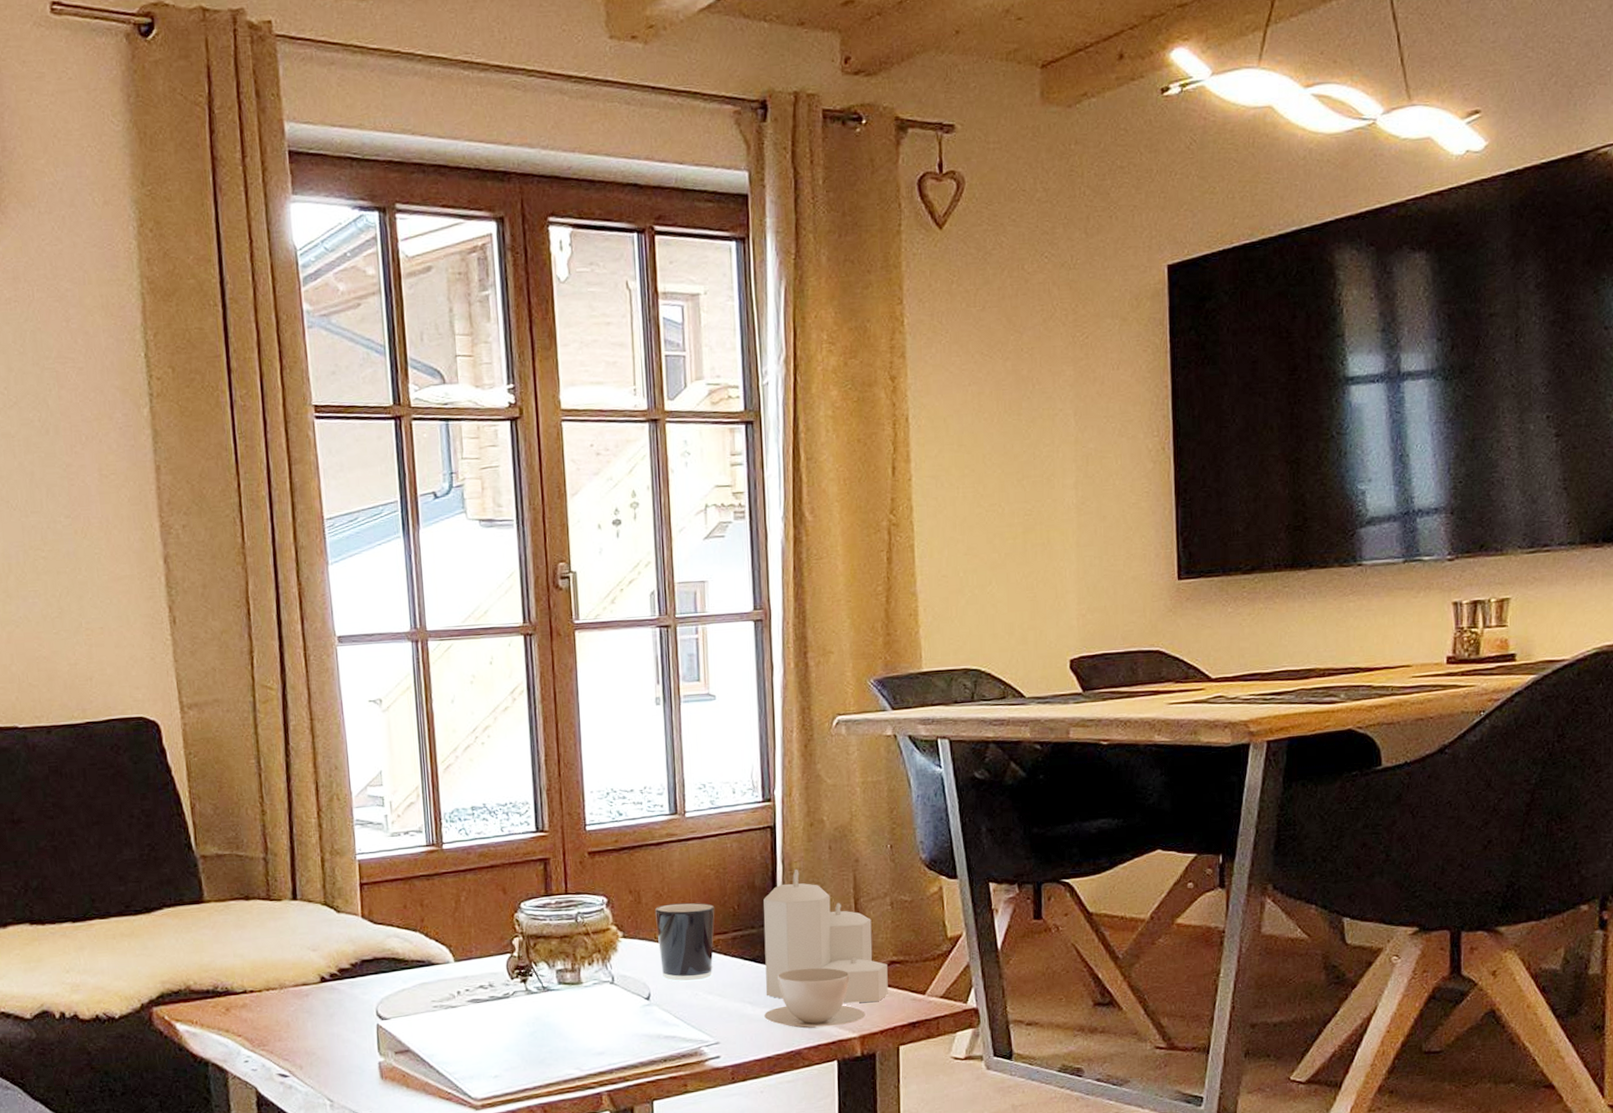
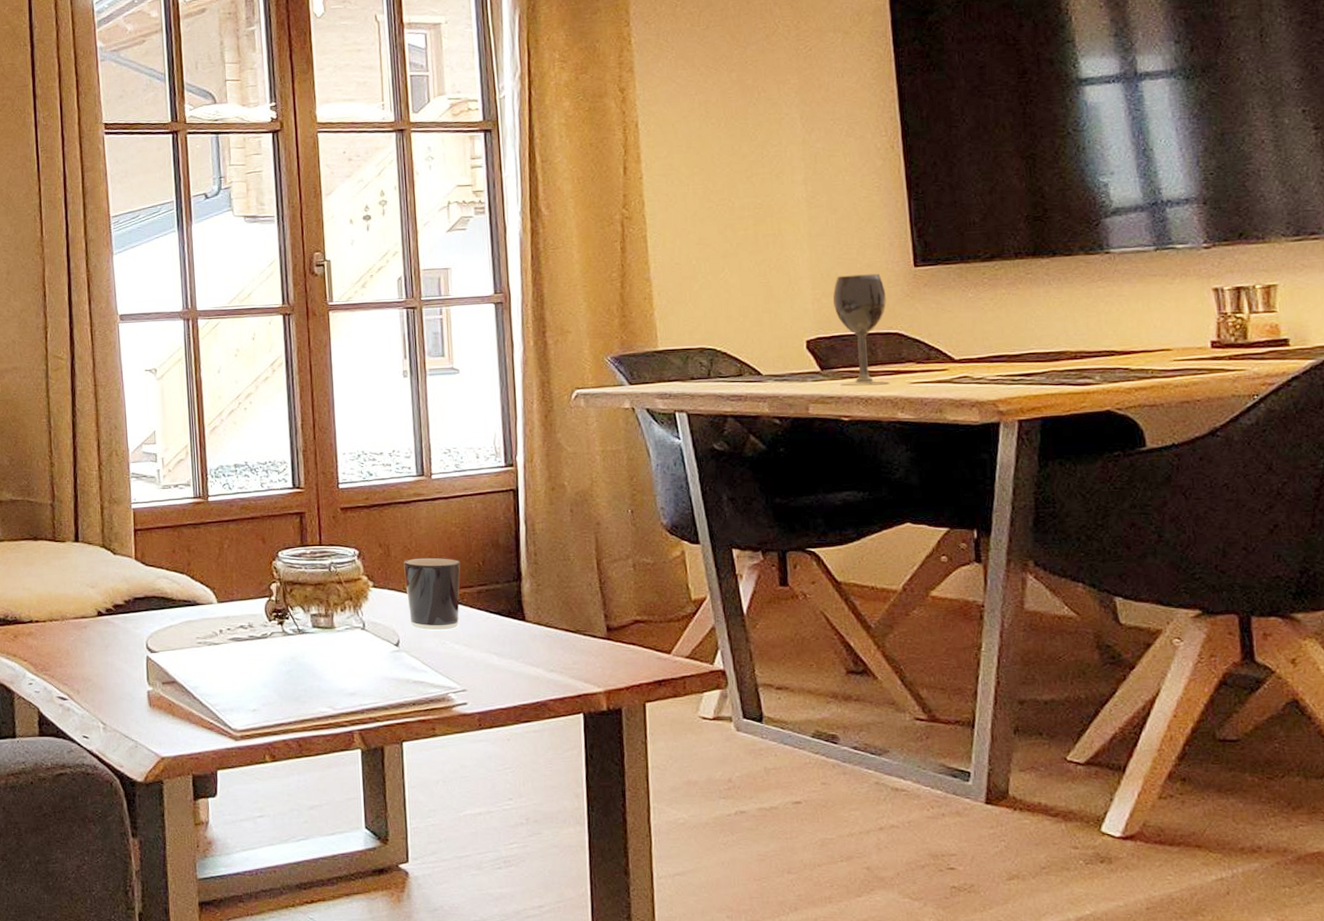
candle: present [763,868,888,1004] -> none [507,529,633,659]
teacup: present [764,967,866,1029] -> none [510,623,611,682]
wine glass: none [1097,587,1149,708] -> present [832,273,889,387]

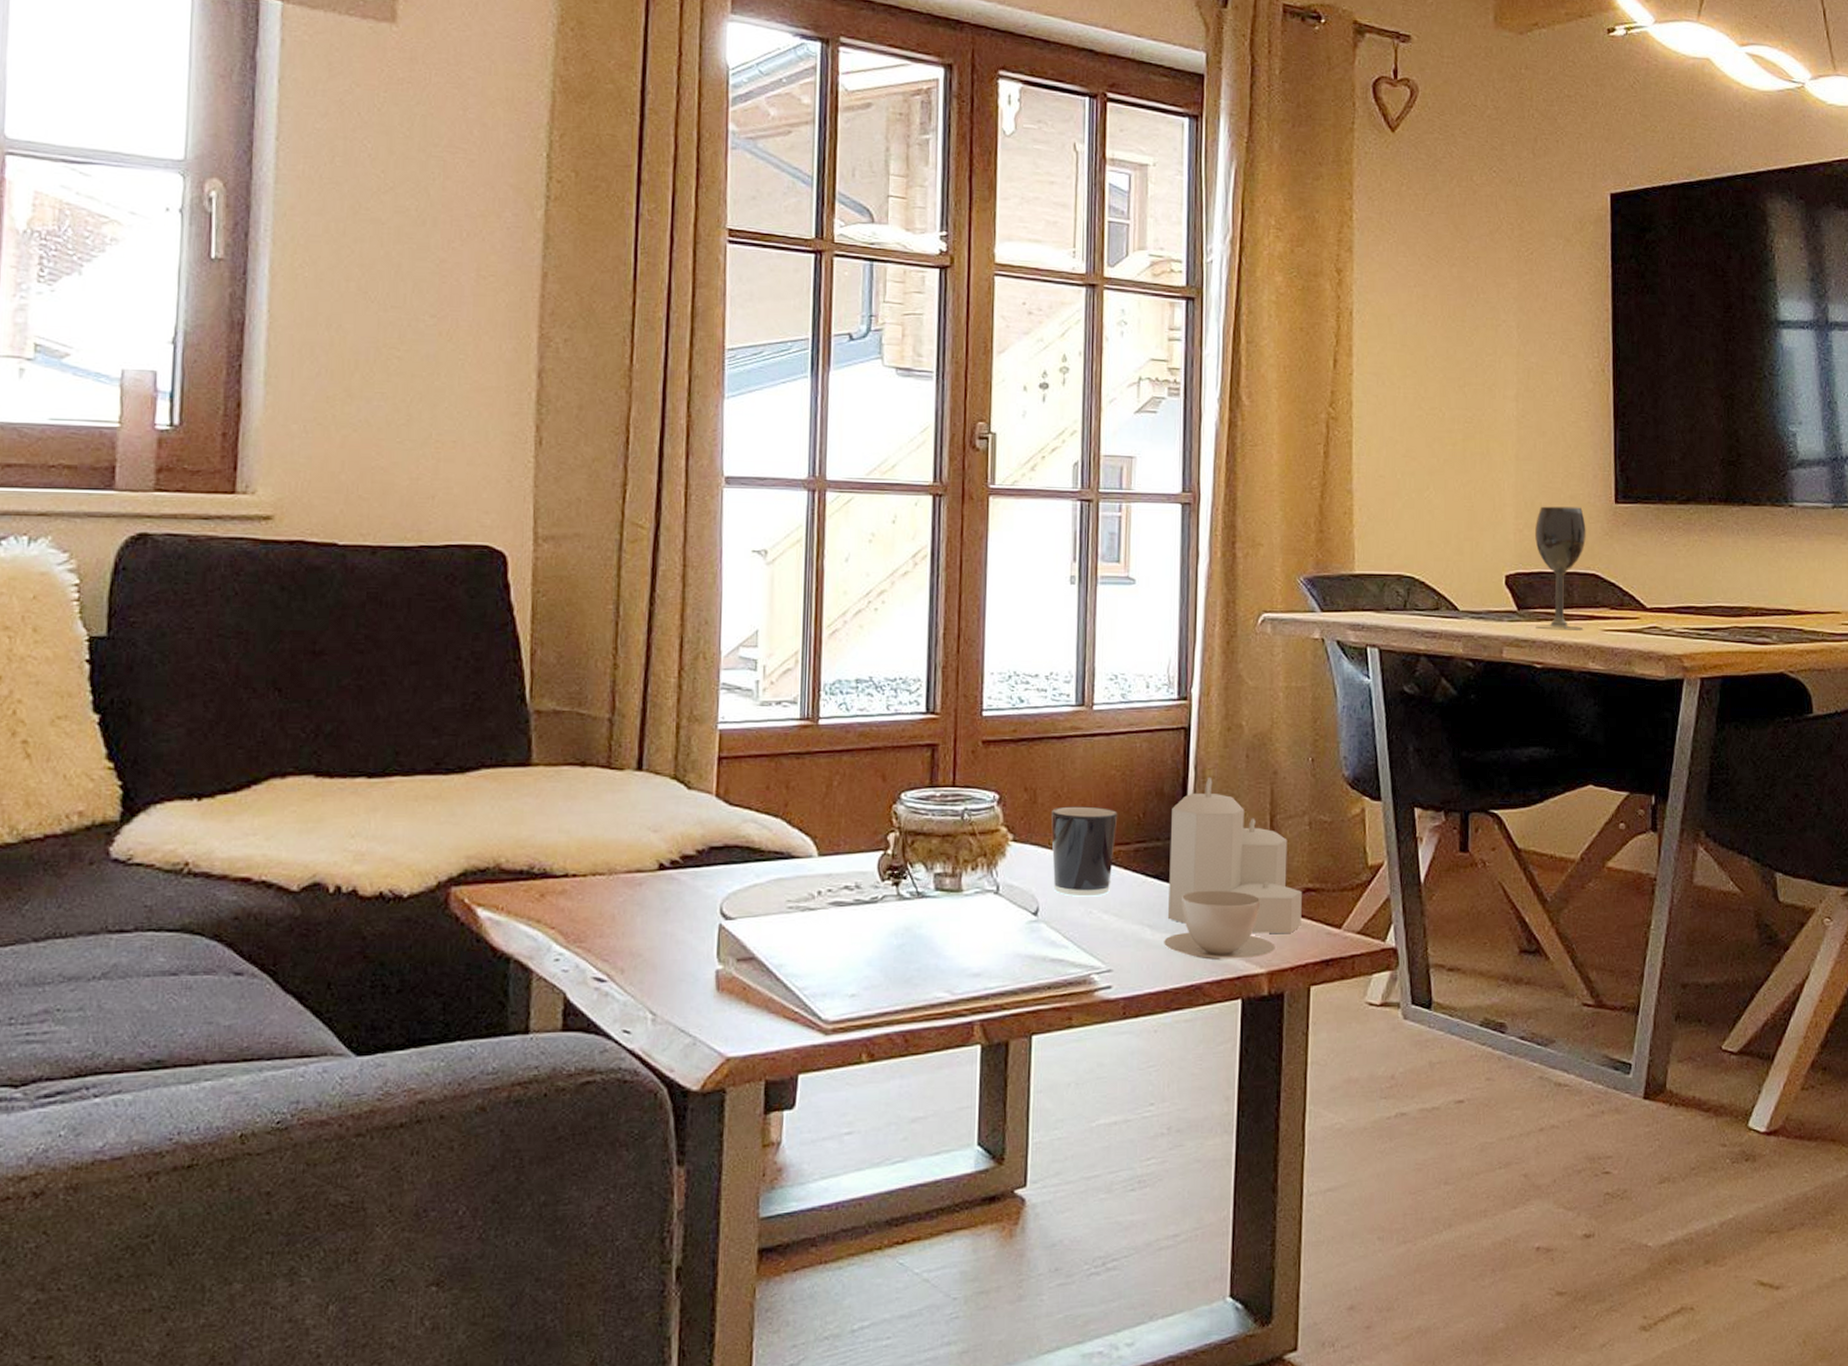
candle: none [507,529,633,659] -> present [1168,776,1302,933]
teacup: none [510,623,611,682] -> present [1164,890,1275,961]

